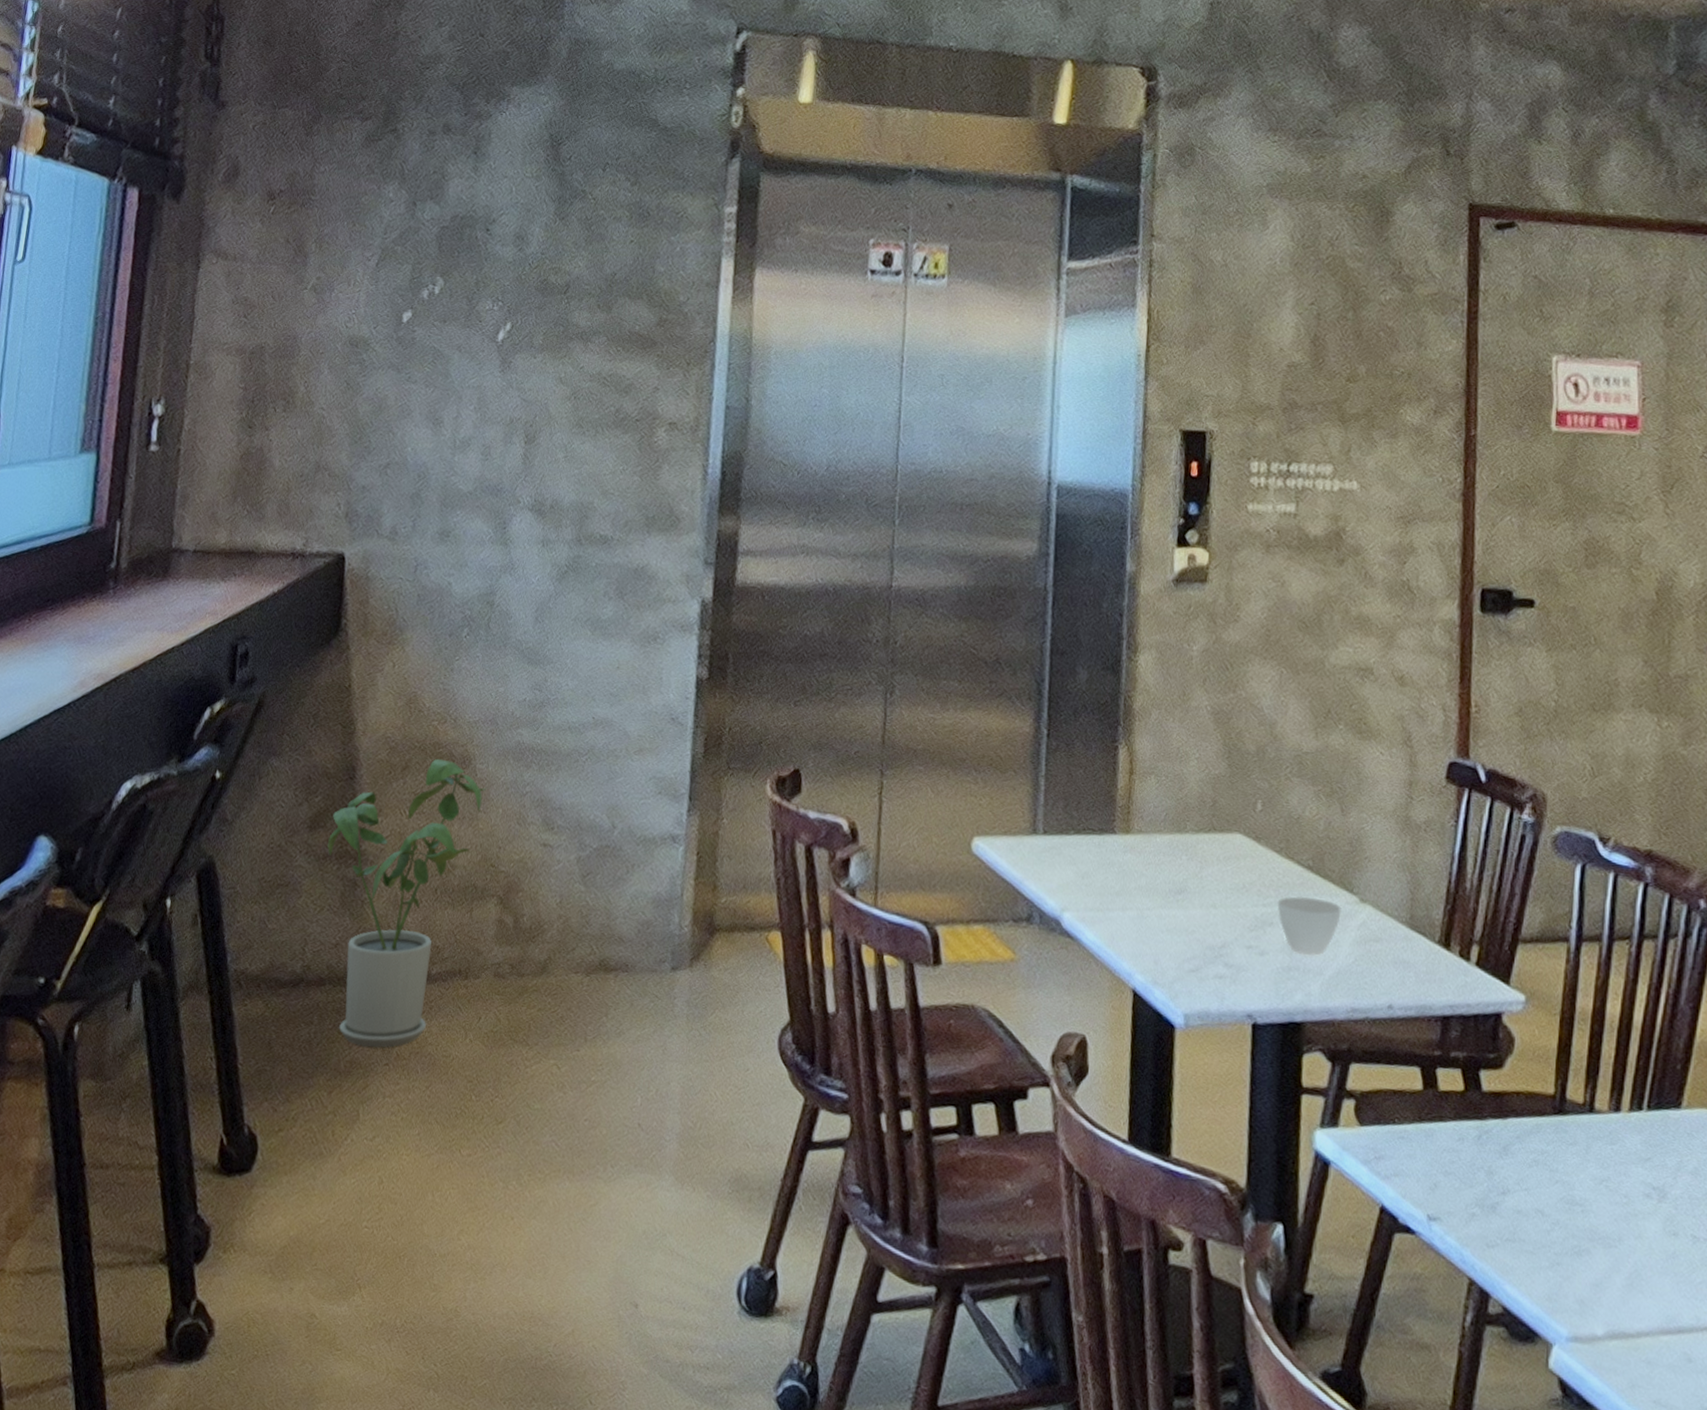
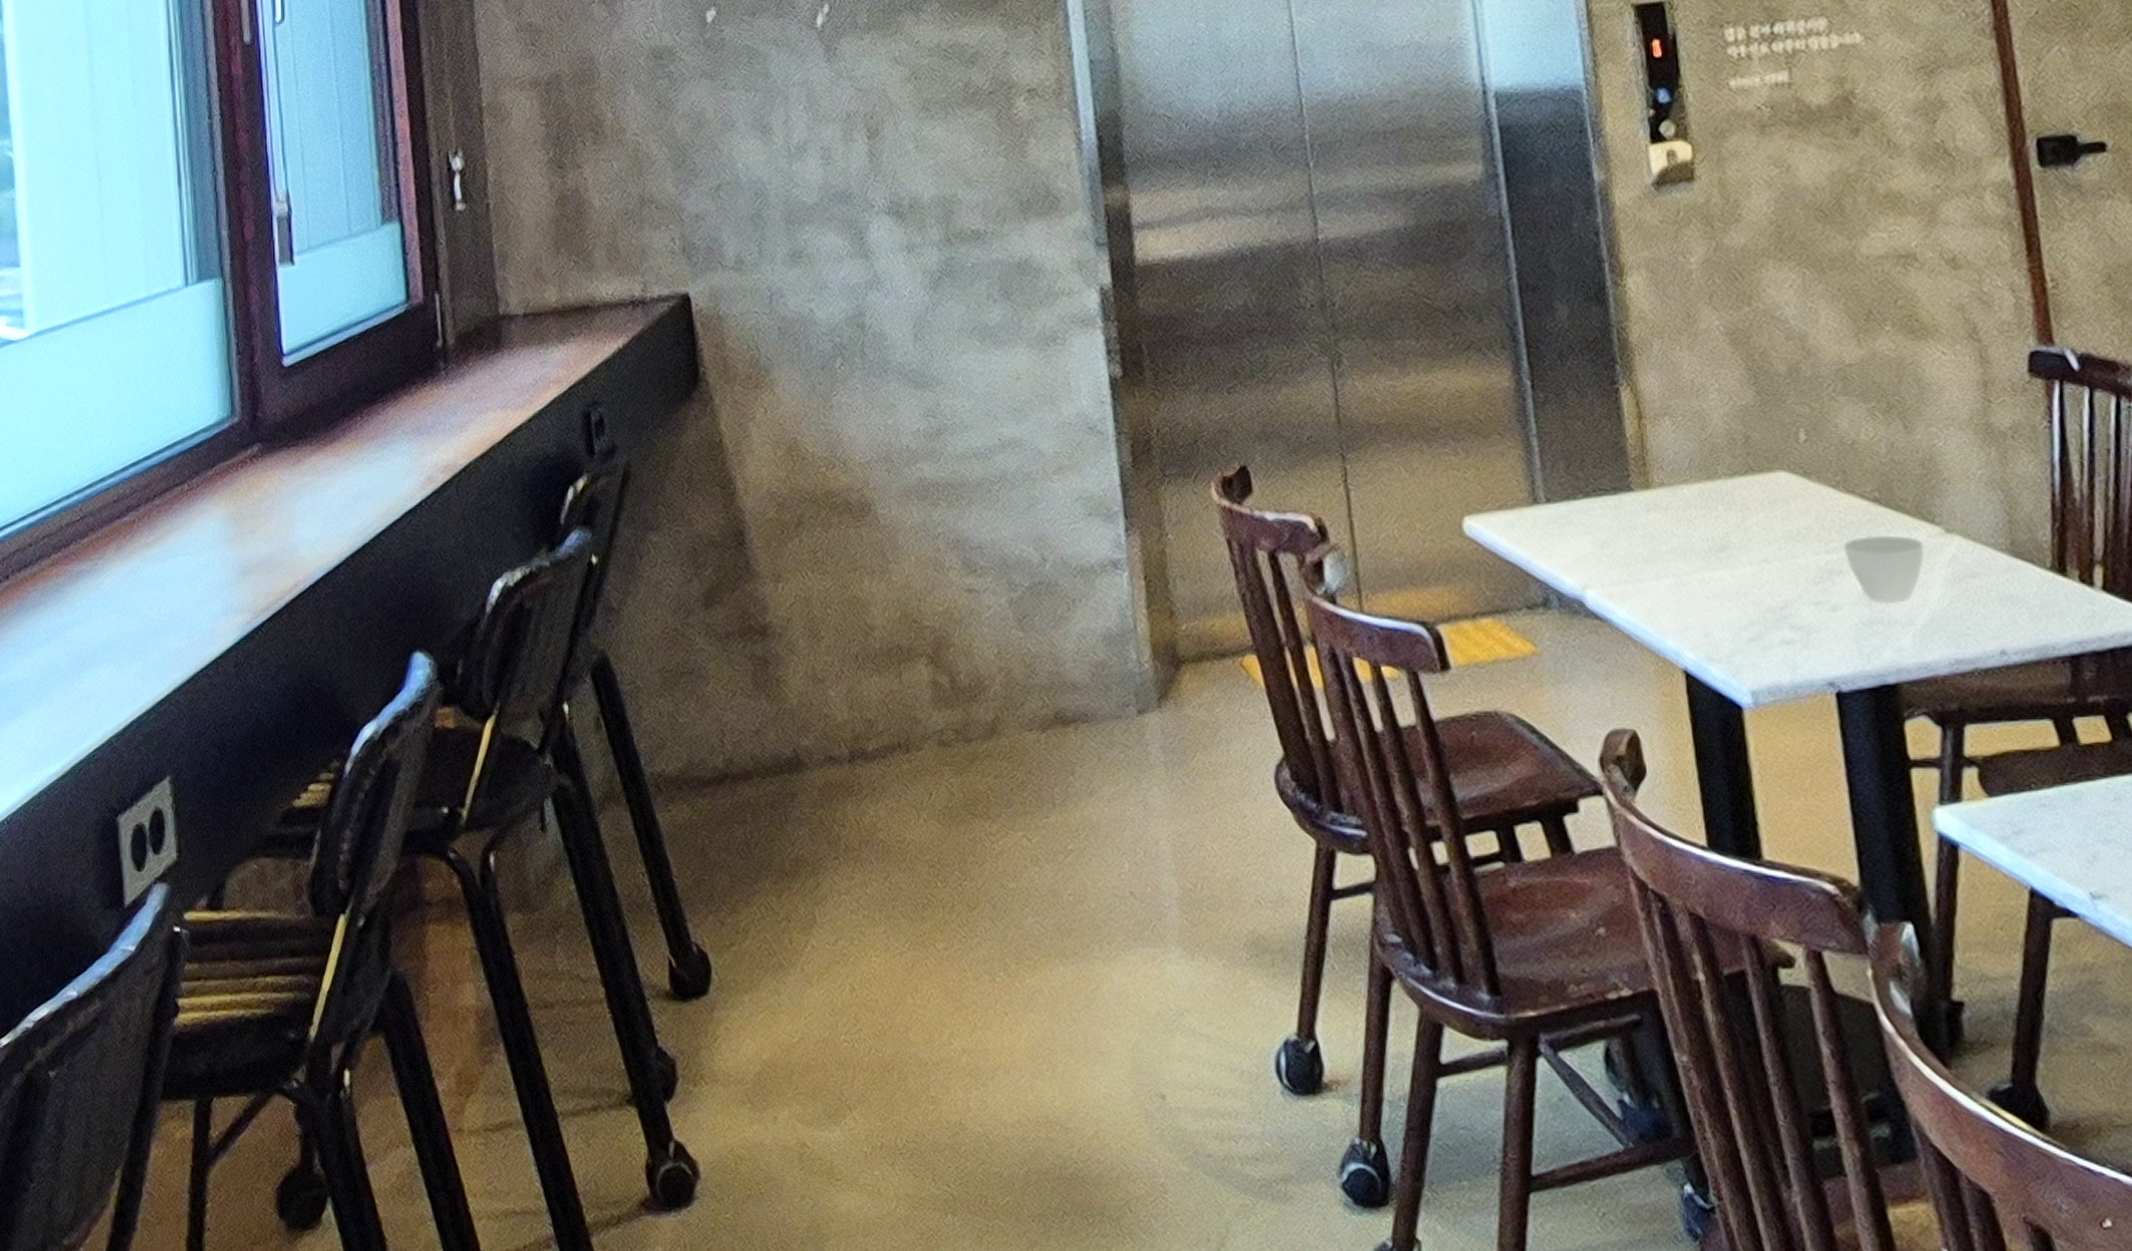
house plant: present [327,758,486,1048] -> none [728,509,893,842]

